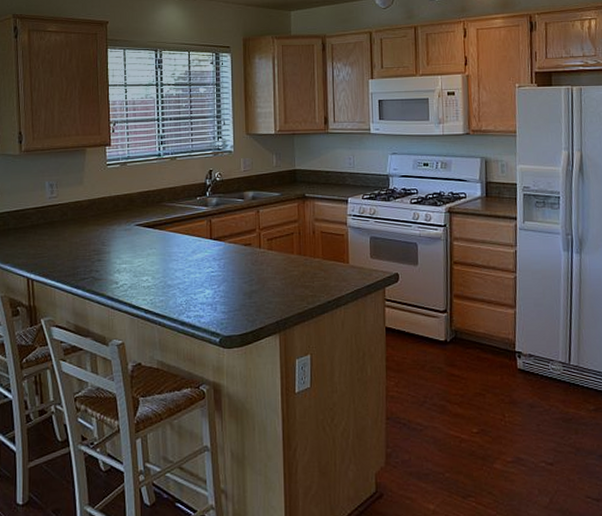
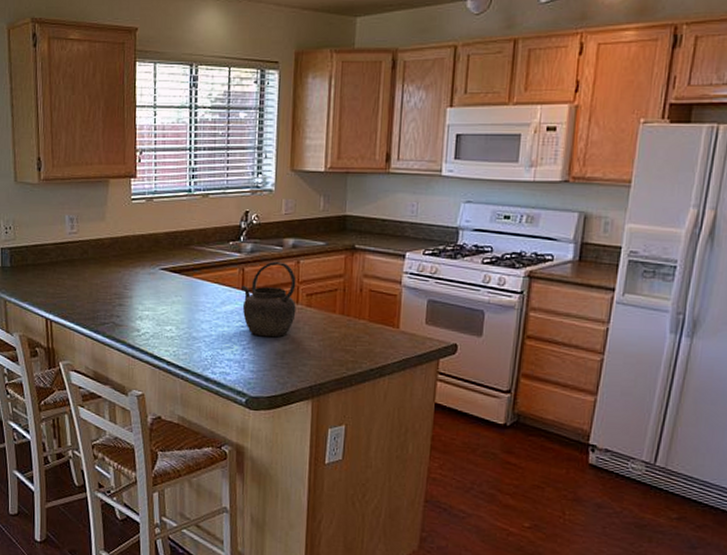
kettle: none [209,212,259,280] -> present [240,261,296,338]

